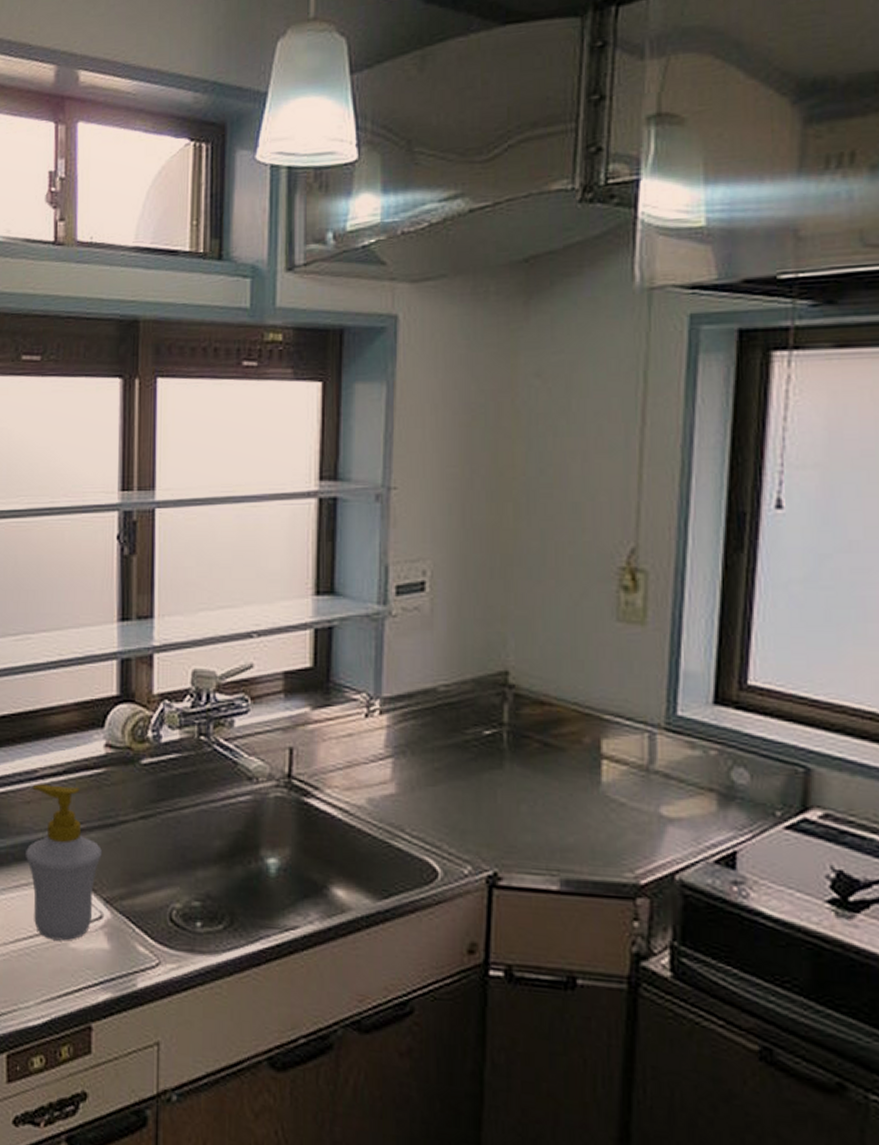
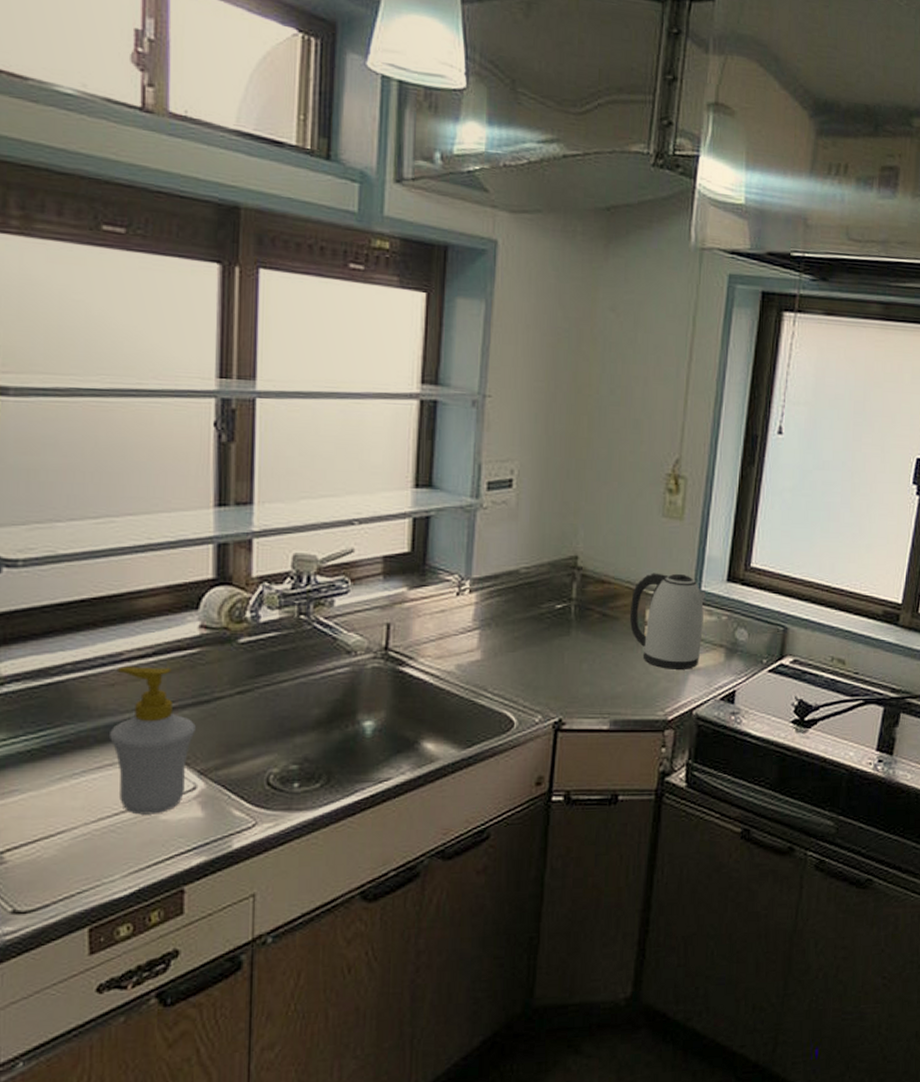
kettle: none [579,692,684,819] -> present [629,573,706,669]

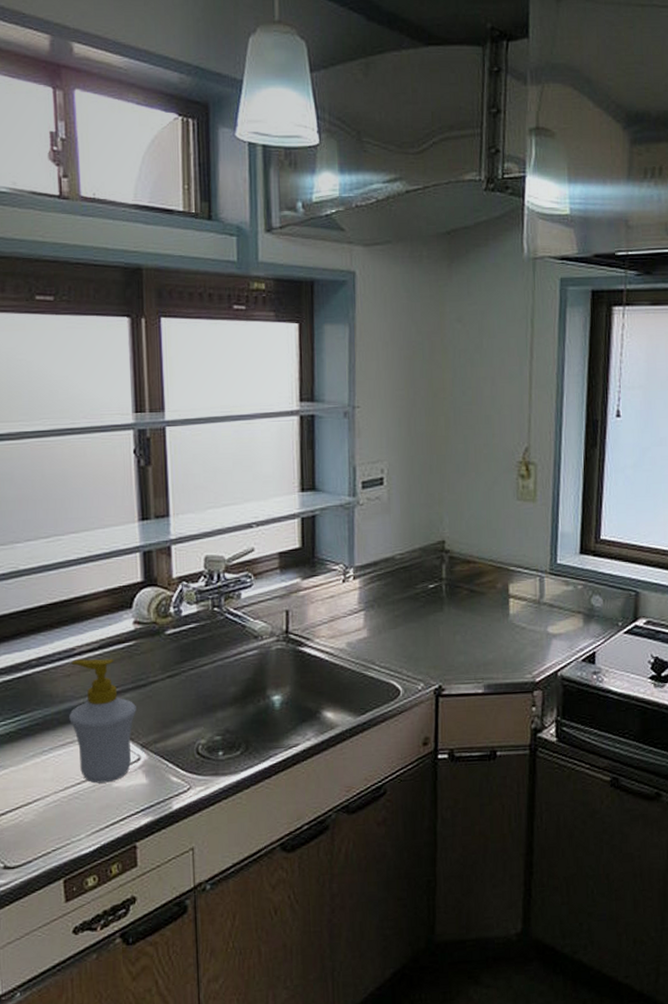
kettle: present [629,573,706,669] -> none [494,549,561,636]

